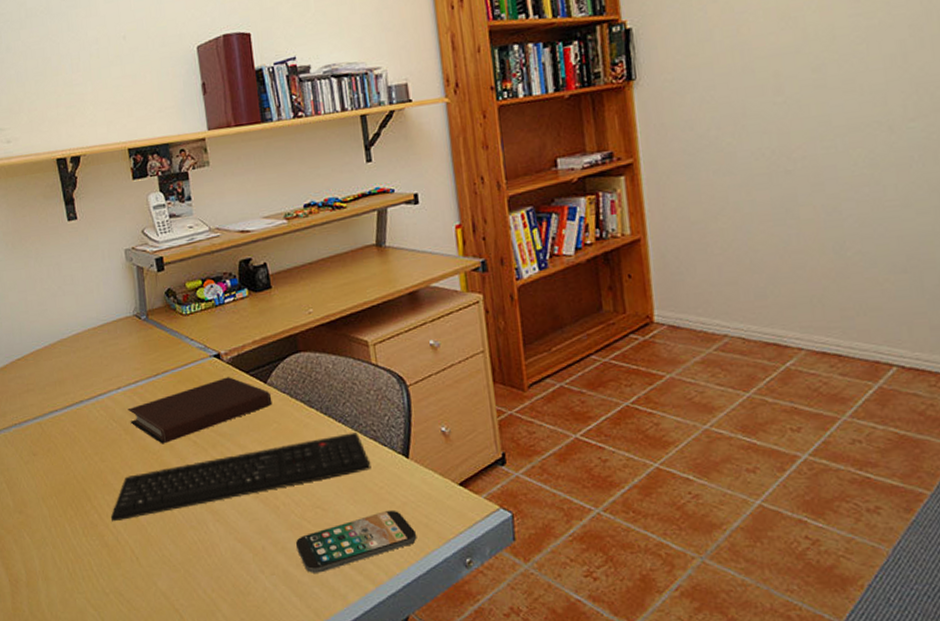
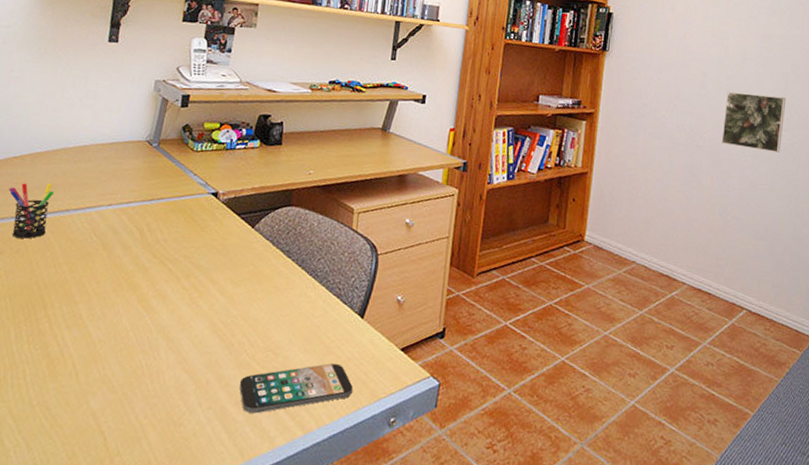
pen holder: none [23,378,69,437] -> present [9,183,54,239]
keyboard: present [110,433,371,522] -> none [61,286,329,334]
notebook: present [128,377,273,444] -> none [111,215,255,266]
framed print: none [815,74,912,160] -> present [721,91,786,153]

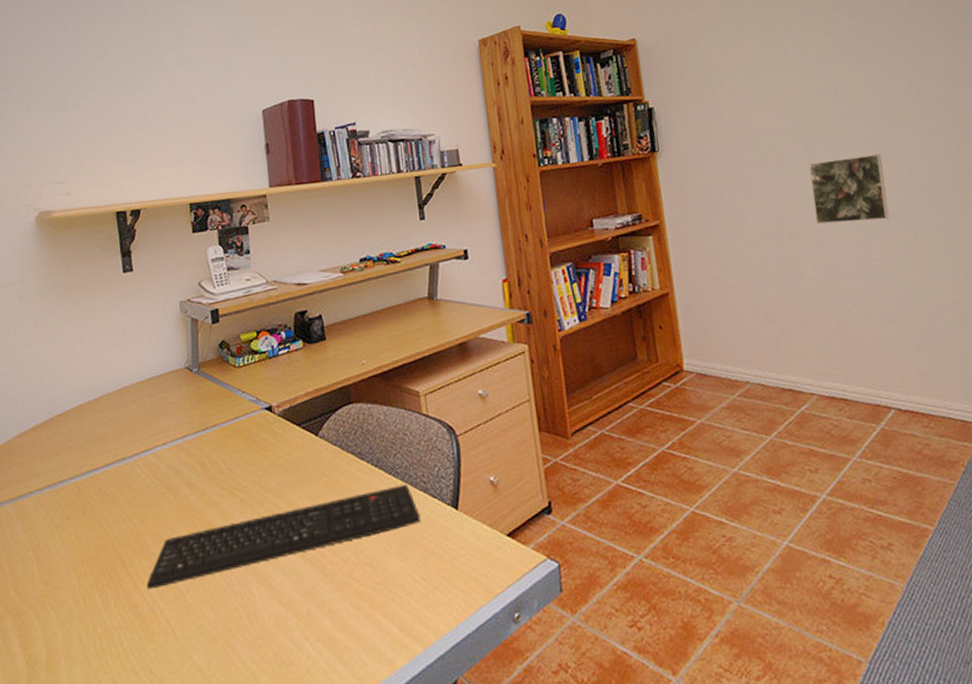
pen holder: present [9,183,54,239] -> none [61,435,108,499]
keyboard: none [61,286,329,334] -> present [146,485,421,590]
smartphone: present [239,363,353,414] -> none [342,564,466,637]

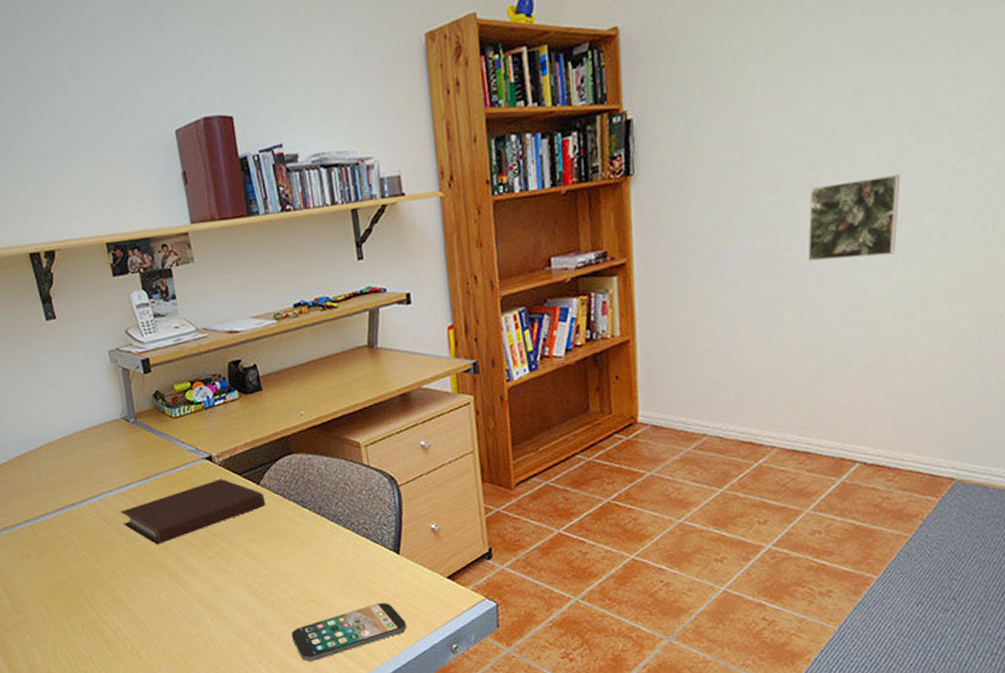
keyboard: present [146,485,421,590] -> none [109,531,364,619]
notebook: none [172,430,323,503] -> present [120,479,266,545]
smartphone: none [342,564,466,637] -> present [291,602,407,661]

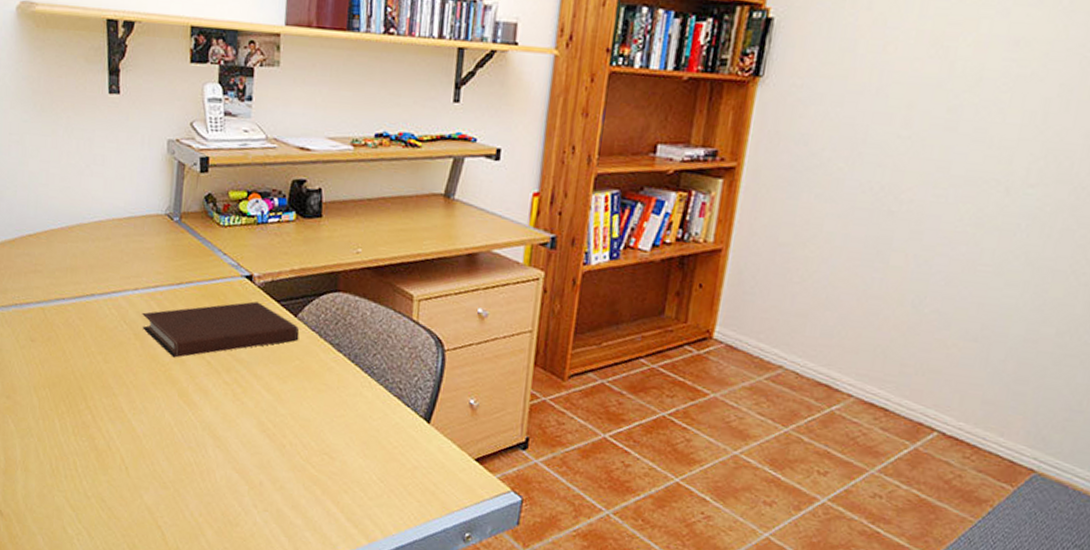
smartphone: present [291,602,407,661] -> none [294,470,421,519]
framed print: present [807,173,901,262] -> none [927,130,1043,220]

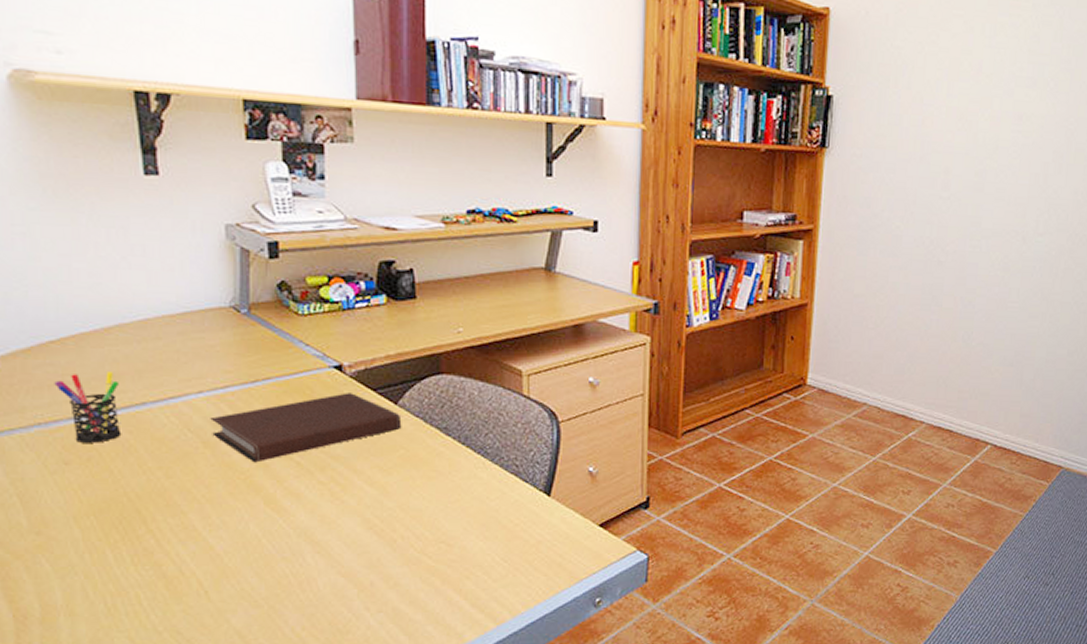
pen holder: none [29,264,75,326] -> present [54,372,122,443]

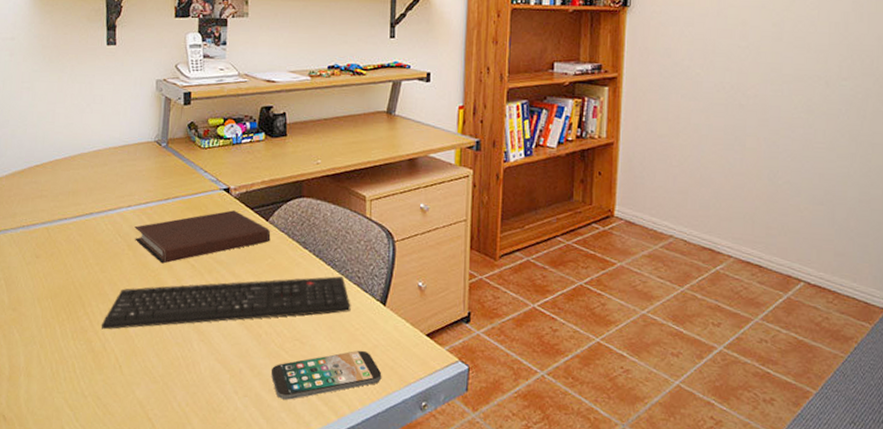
pen holder: present [54,372,122,443] -> none [36,189,76,243]
keyboard: none [173,466,508,549] -> present [101,276,351,330]
smartphone: none [411,548,548,611] -> present [270,350,382,400]

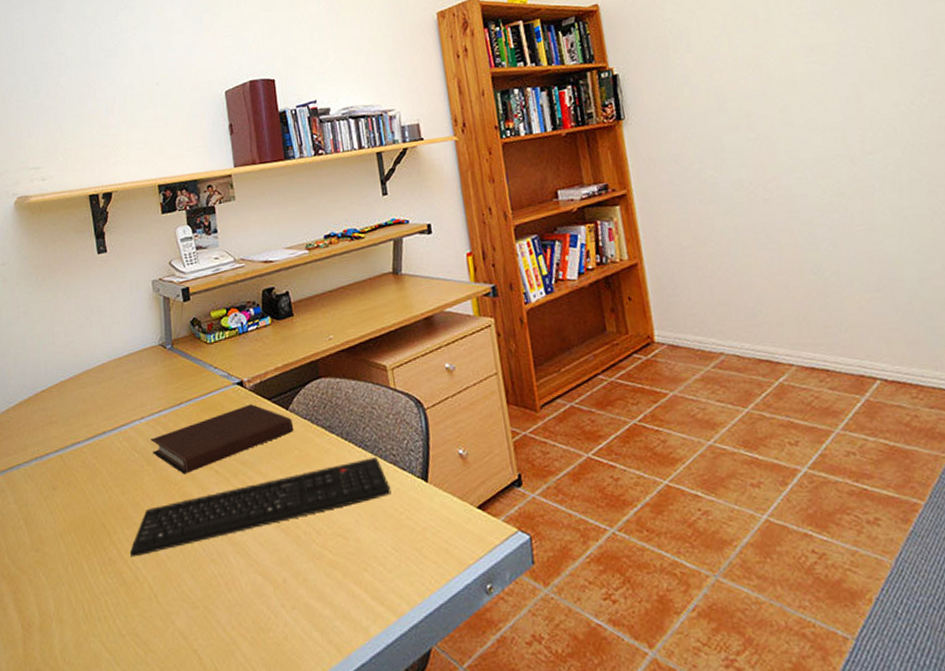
smartphone: present [270,350,382,400] -> none [316,536,438,606]

